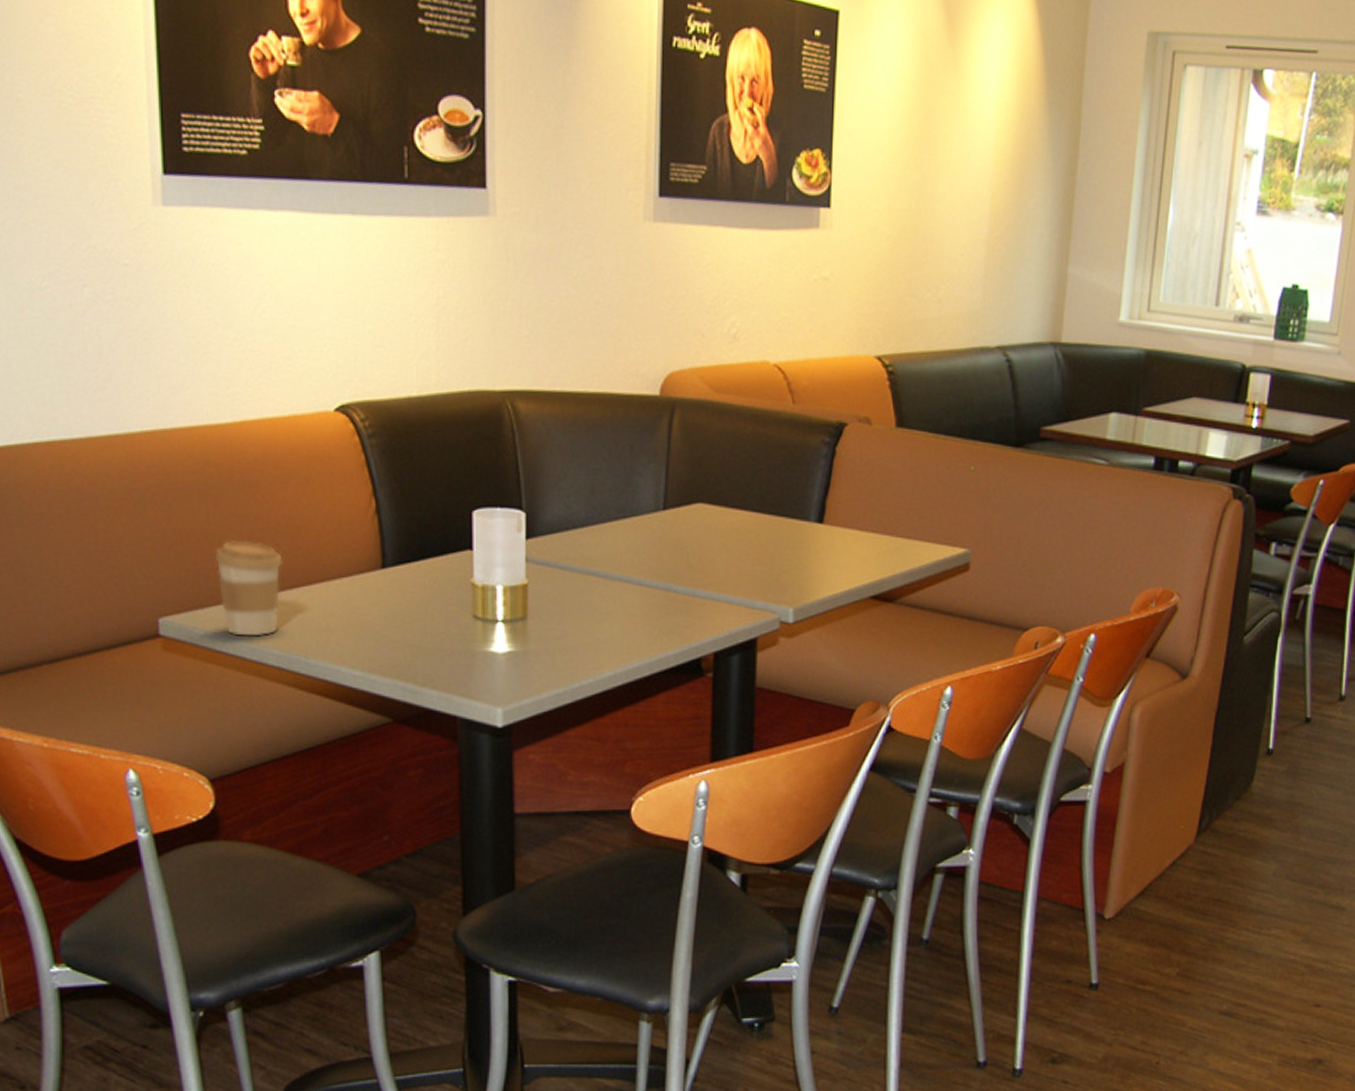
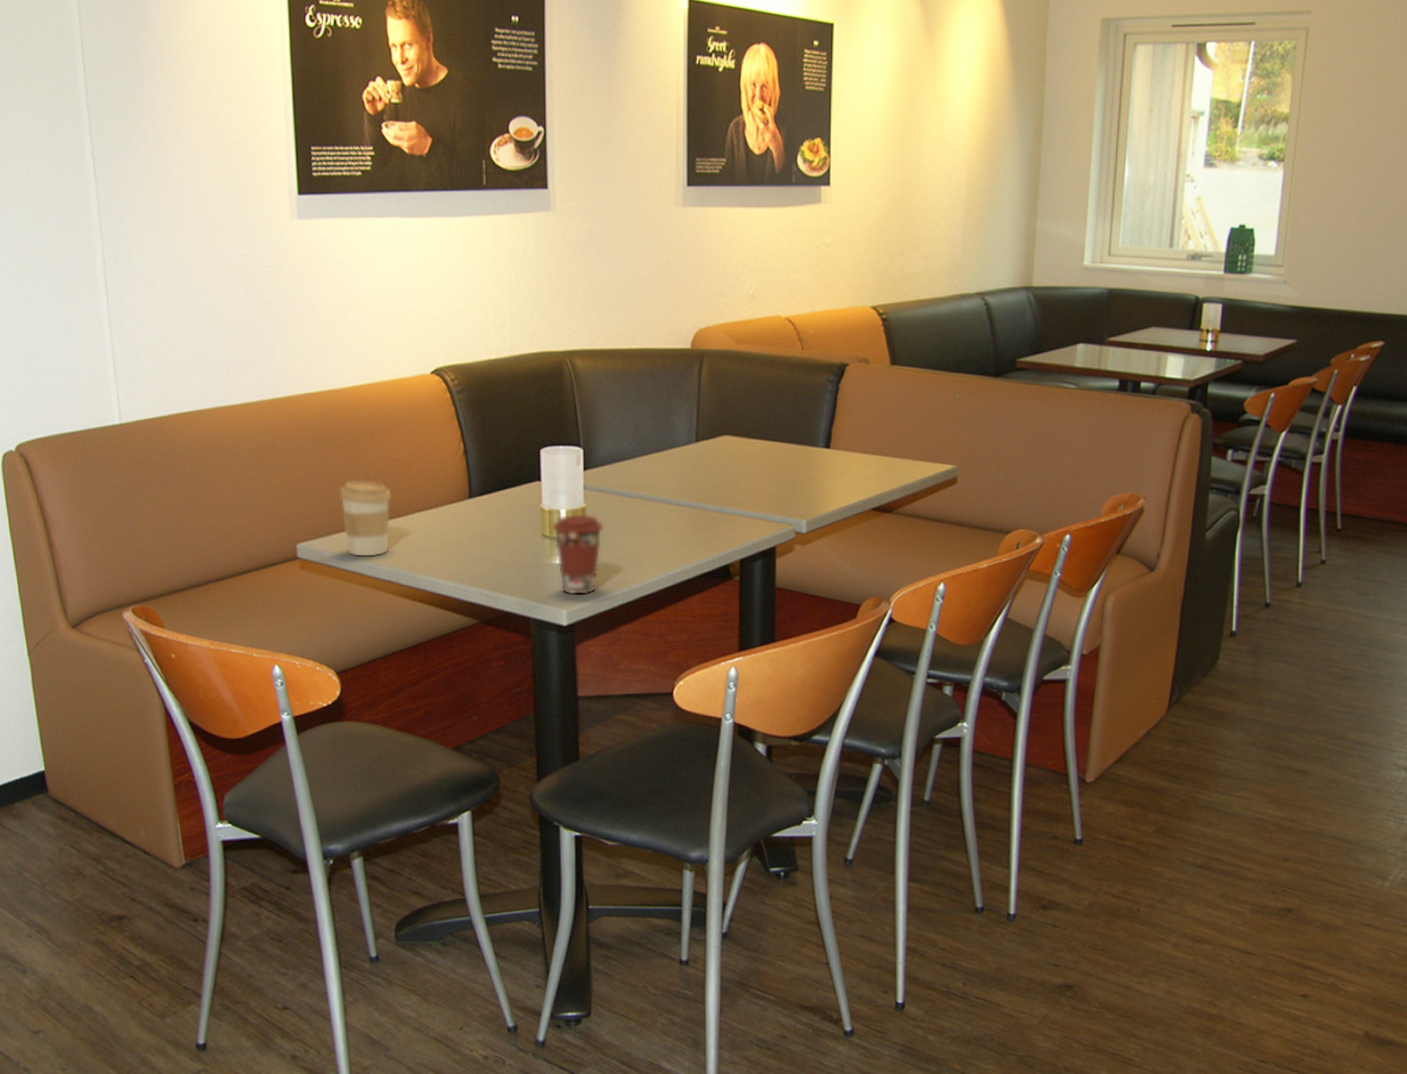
coffee cup: none [485,590,550,692] -> present [551,513,604,596]

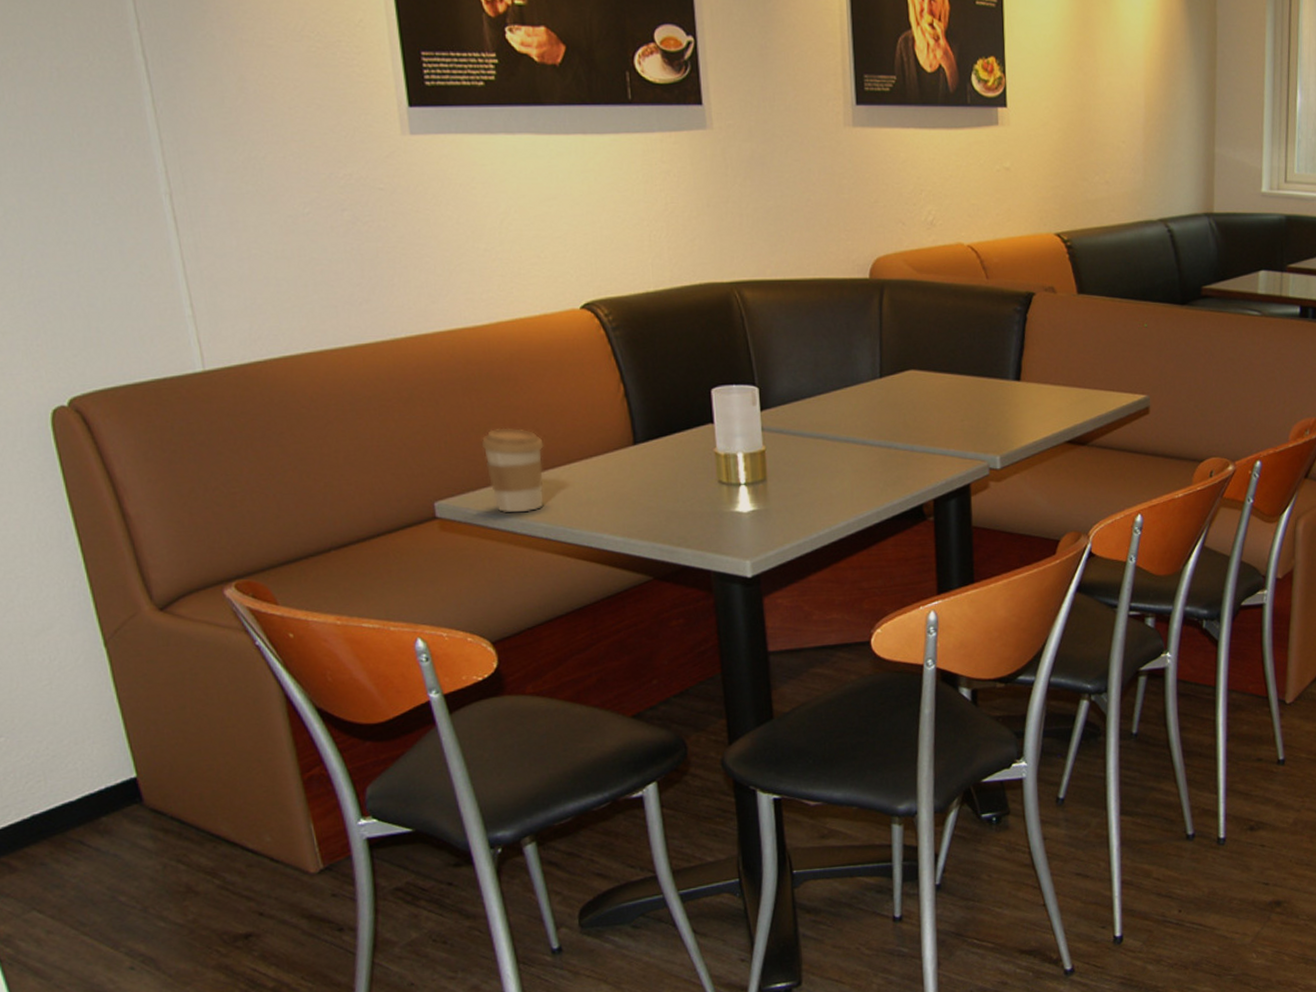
coffee cup: present [551,513,604,596] -> none [728,456,787,545]

